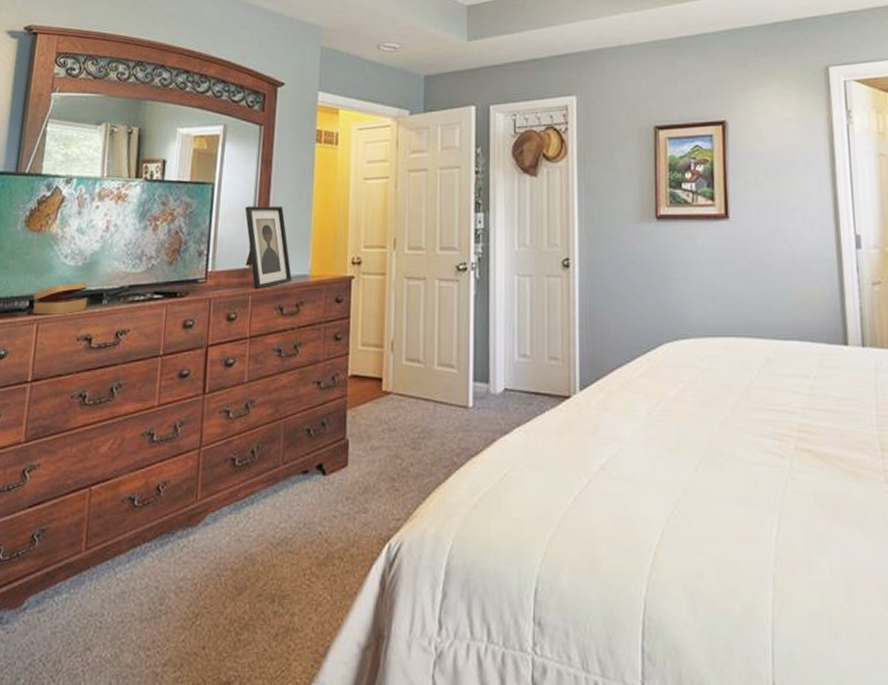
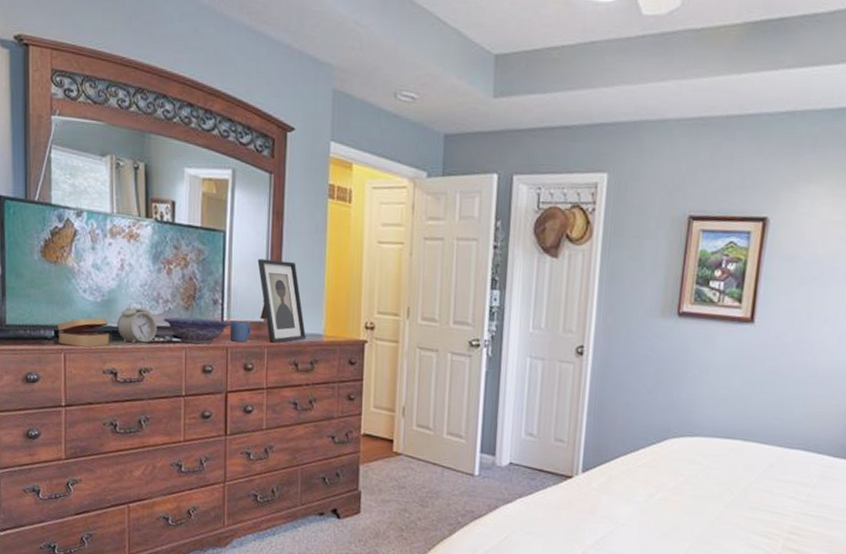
alarm clock: none [96,261,139,306] -> present [117,301,157,344]
decorative bowl: none [145,272,215,299] -> present [163,317,231,345]
mug: none [213,269,236,293] -> present [229,320,251,344]

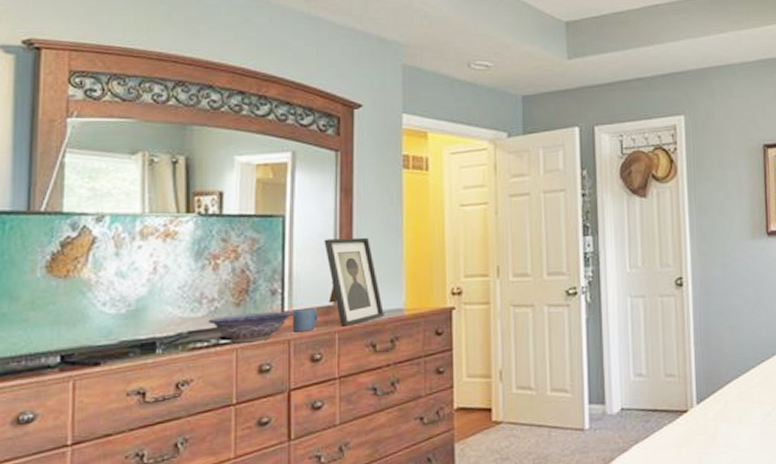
jewelry box: present [57,317,110,348] -> none [65,330,137,373]
alarm clock: present [117,301,157,344] -> none [147,306,200,355]

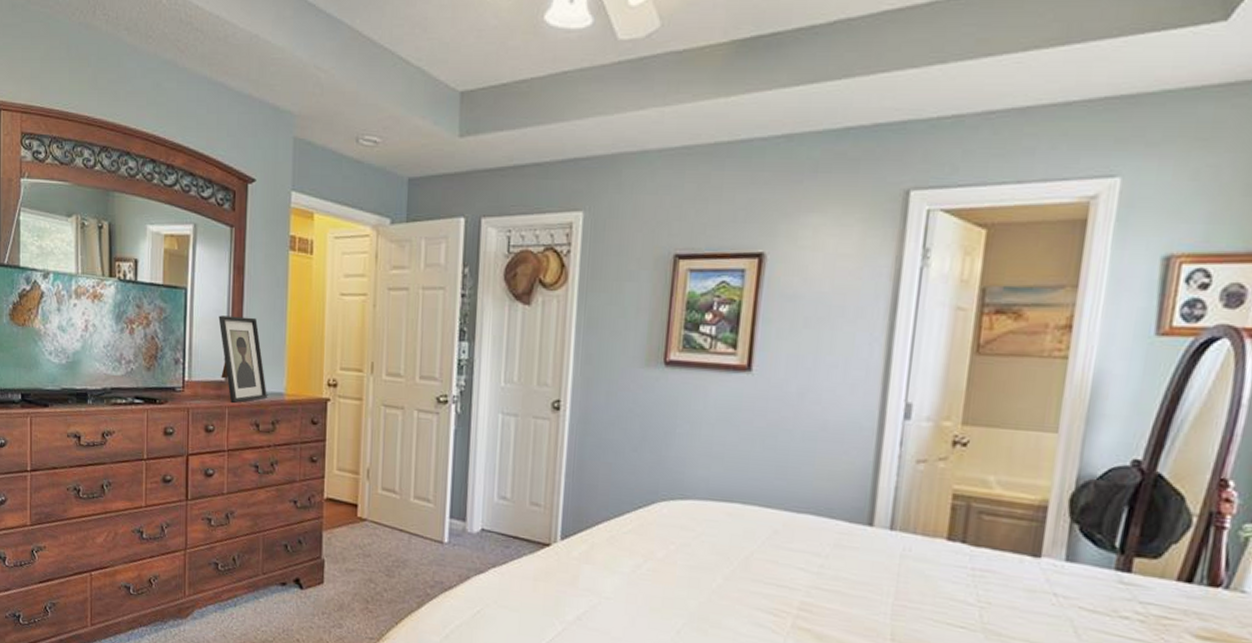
decorative bowl: present [208,311,293,344] -> none [126,378,192,406]
mug: present [292,307,318,334] -> none [191,380,212,404]

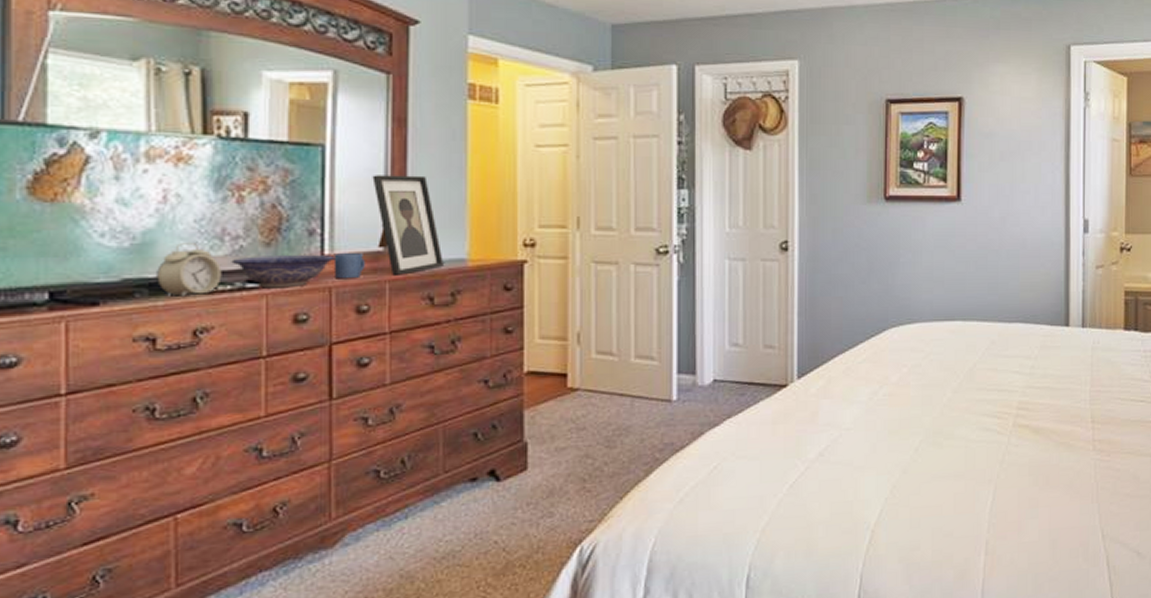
alarm clock: none [81,362,120,407] -> present [157,241,222,298]
decorative bowl: none [126,378,192,406] -> present [231,255,335,288]
mug: none [191,380,212,404] -> present [333,252,365,281]

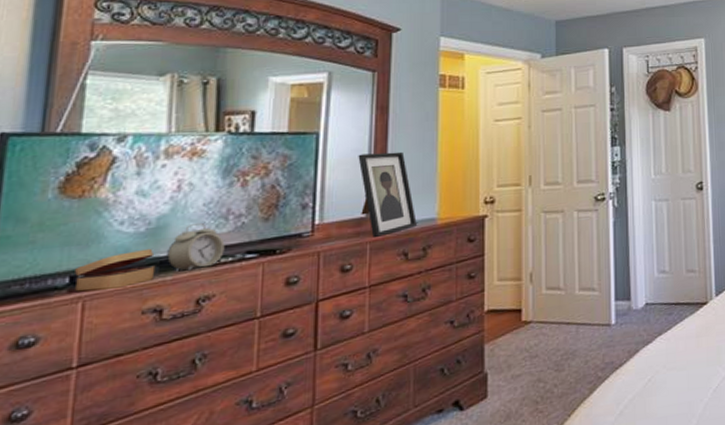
jewelry box: none [54,267,145,312] -> present [75,248,156,294]
decorative bowl: present [231,255,335,288] -> none [234,224,324,258]
mug: present [333,252,365,281] -> none [322,220,349,246]

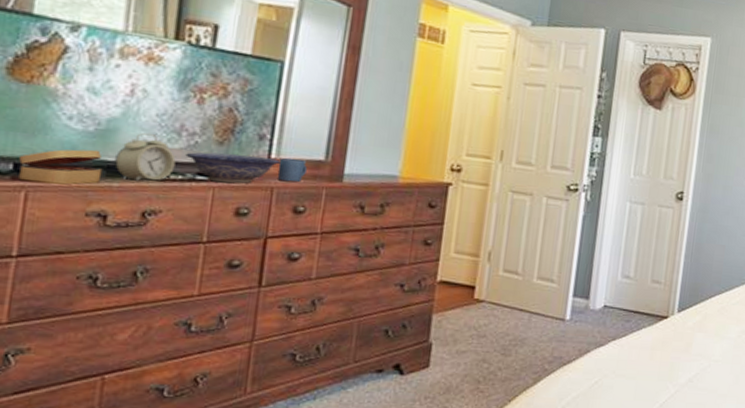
decorative bowl: none [234,224,324,258] -> present [185,152,281,185]
mug: none [322,220,349,246] -> present [277,158,307,184]
picture frame: present [358,151,417,237] -> none [320,93,378,184]

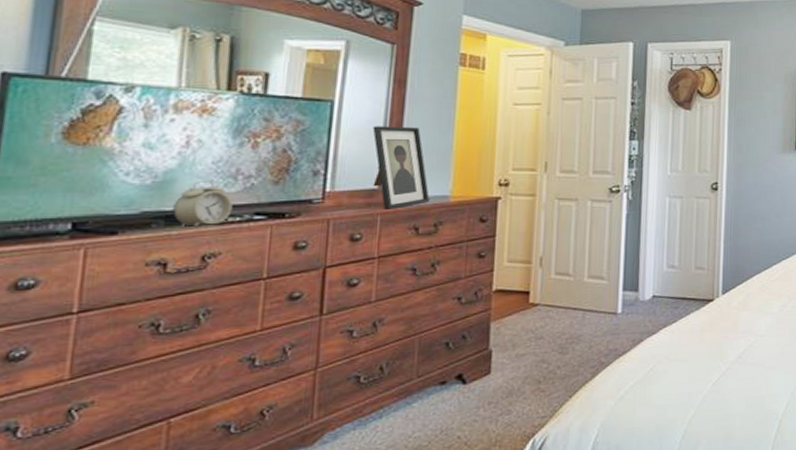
jewelry box: present [19,149,103,186] -> none [77,201,161,240]
decorative bowl: present [185,152,281,185] -> none [242,192,335,220]
mug: present [277,158,307,184] -> none [333,189,361,214]
picture frame: none [320,93,378,184] -> present [373,126,429,209]

